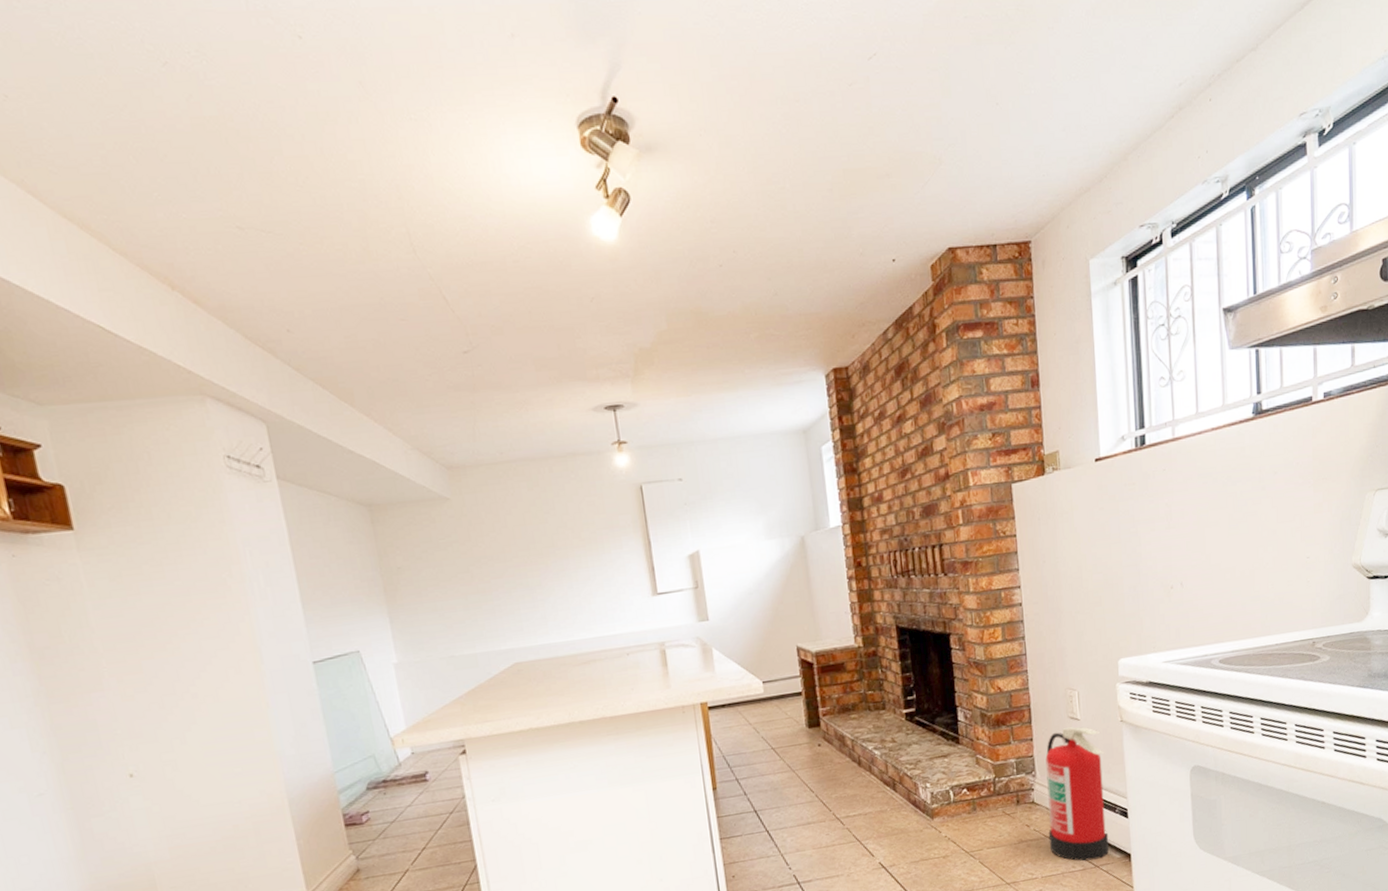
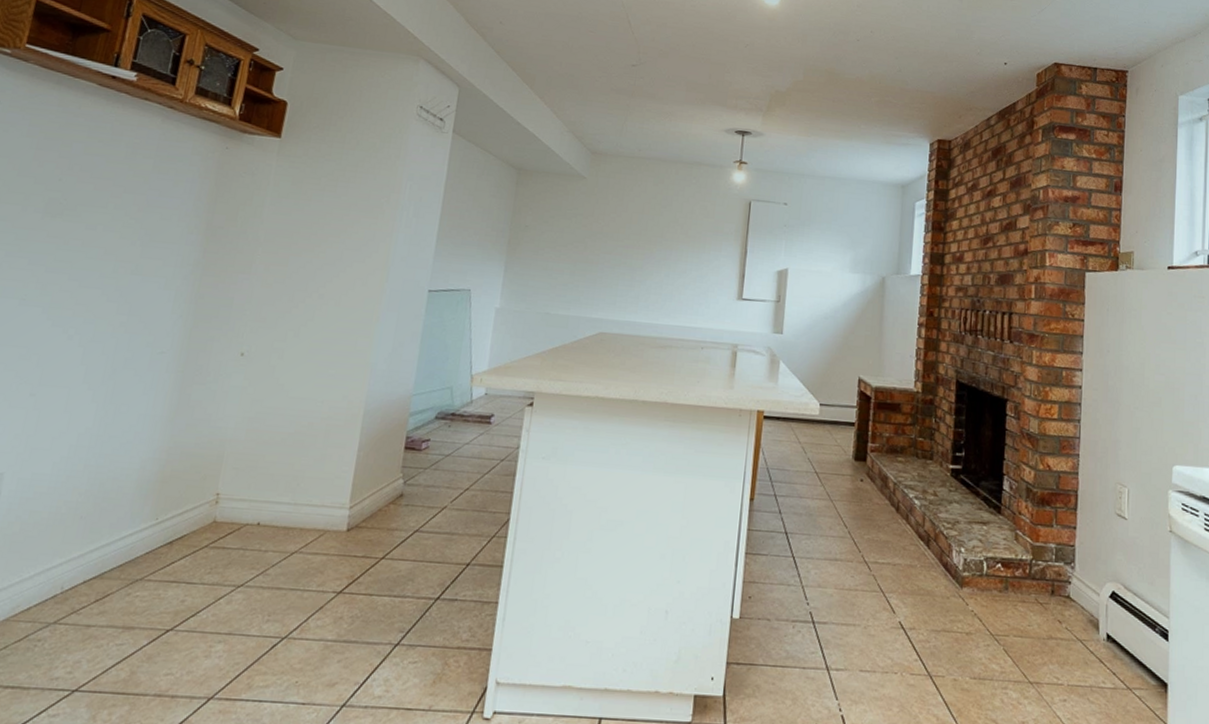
fire extinguisher: present [1045,727,1110,862] -> none [1080,524,1150,681]

